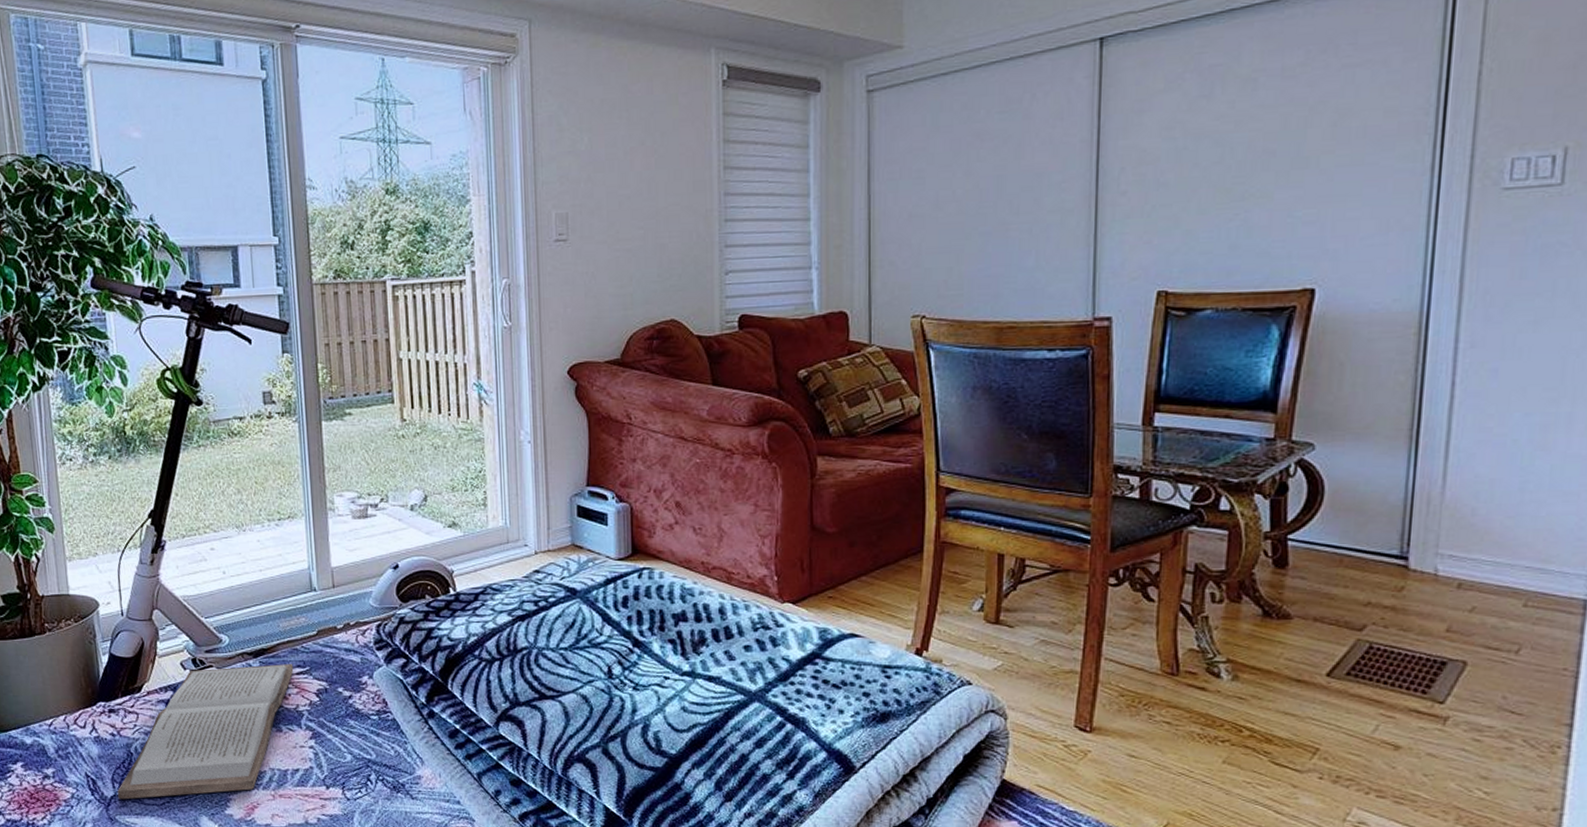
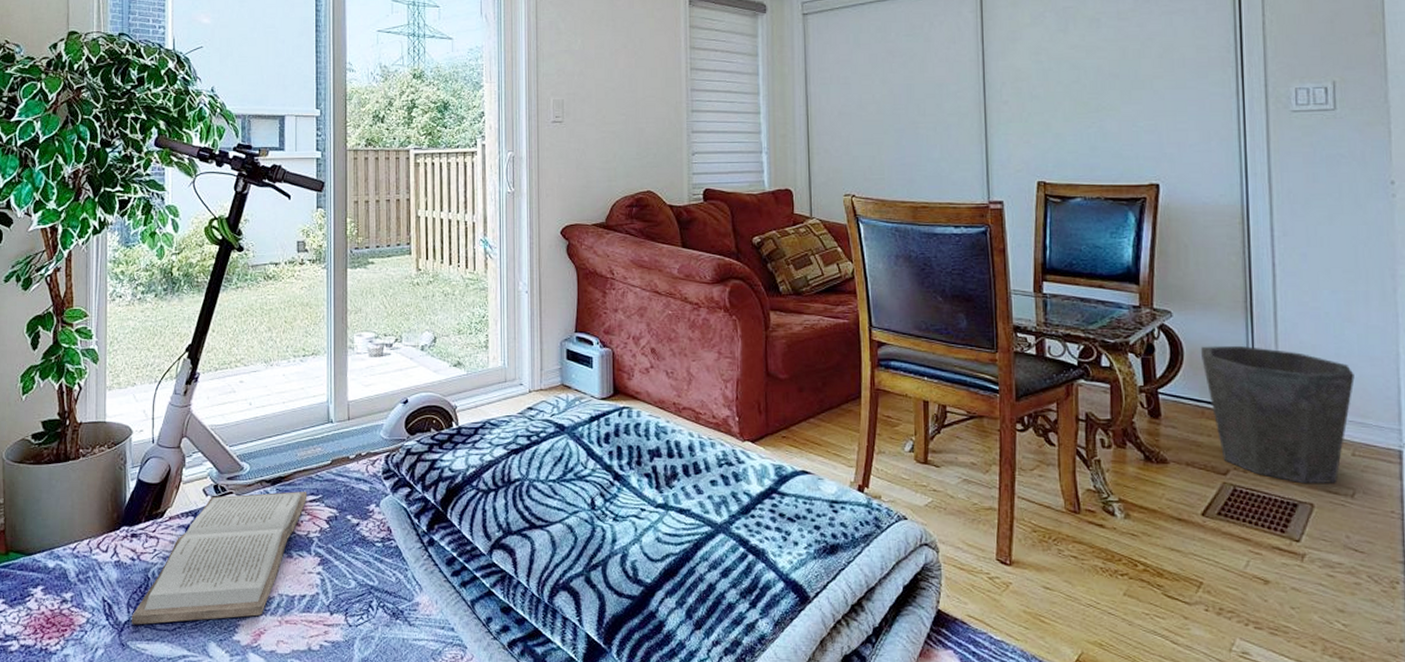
waste bin: none [1346,483,1540,640] -> present [1201,346,1355,484]

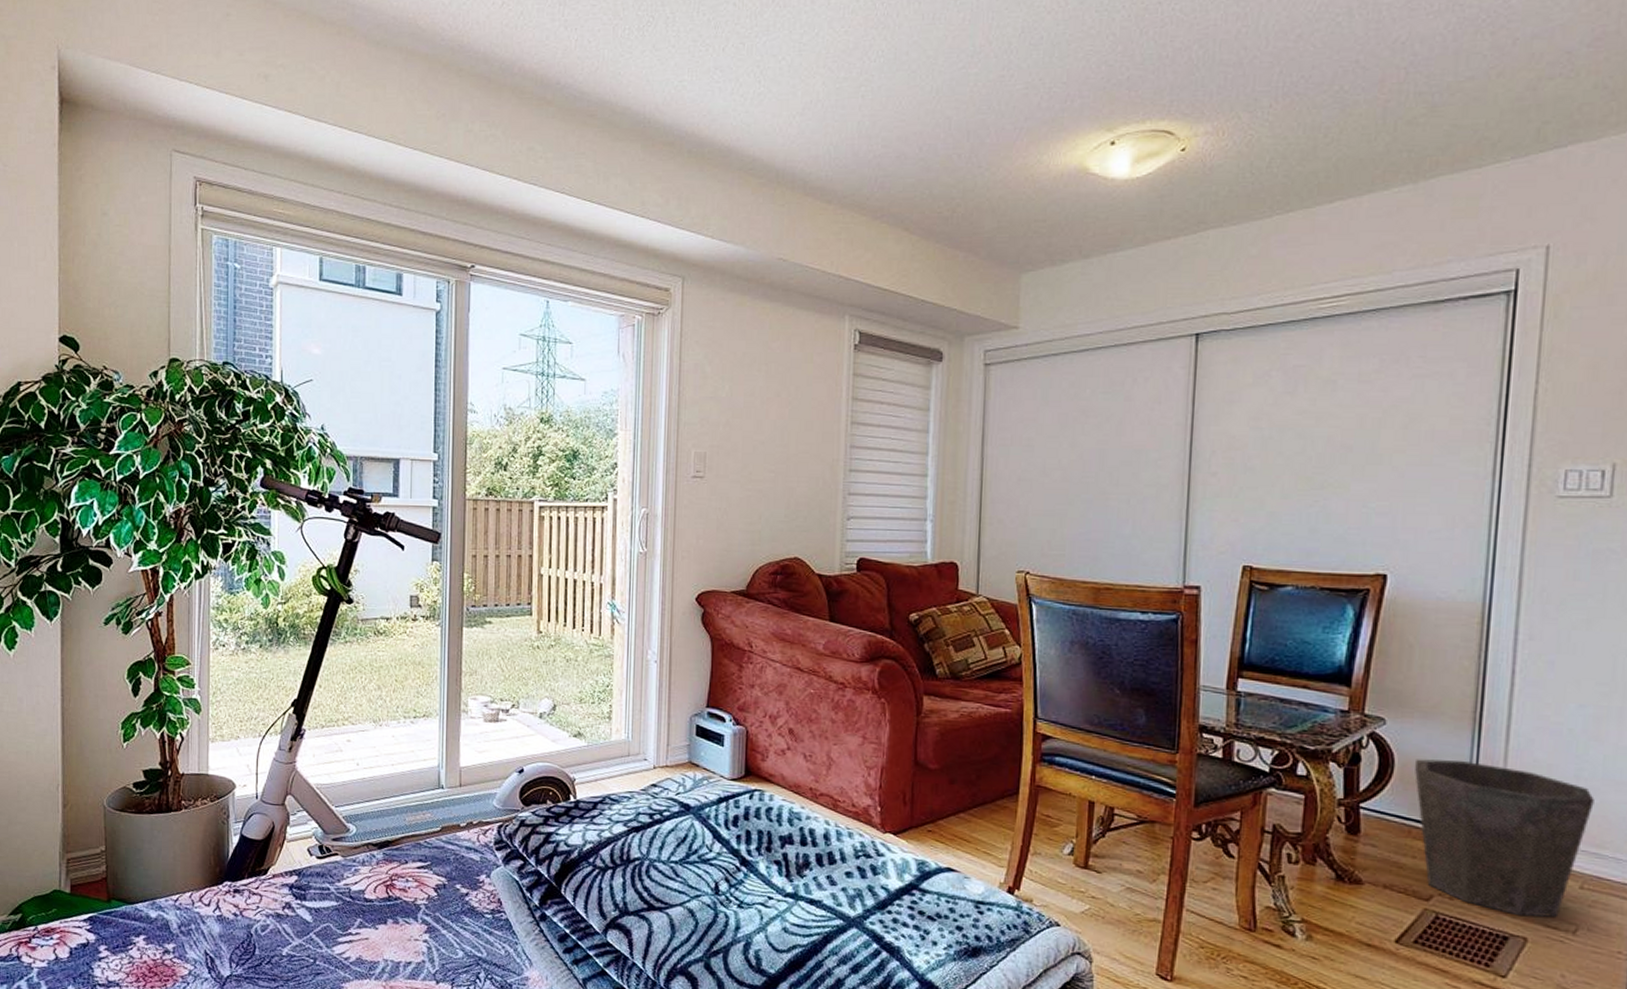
book: present [132,491,307,625] -> none [234,856,415,980]

